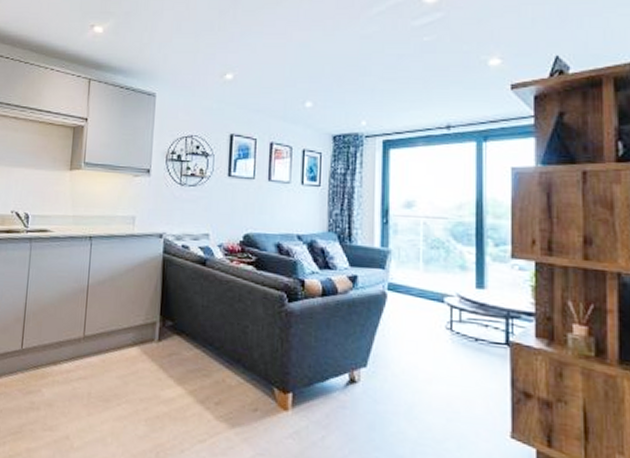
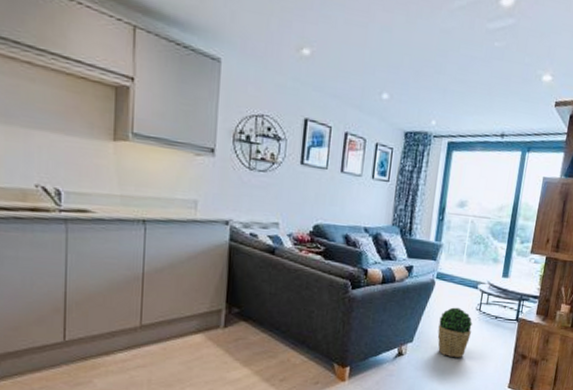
potted plant: none [398,325,443,390] -> present [437,307,472,357]

